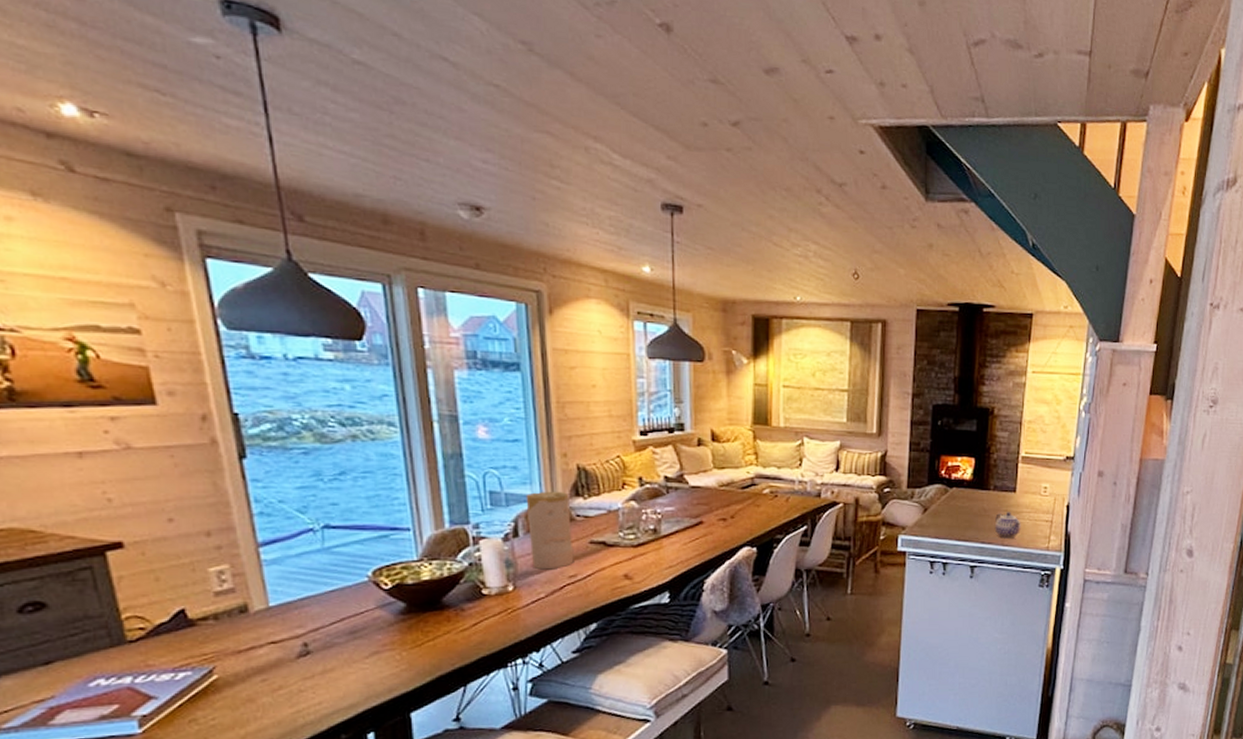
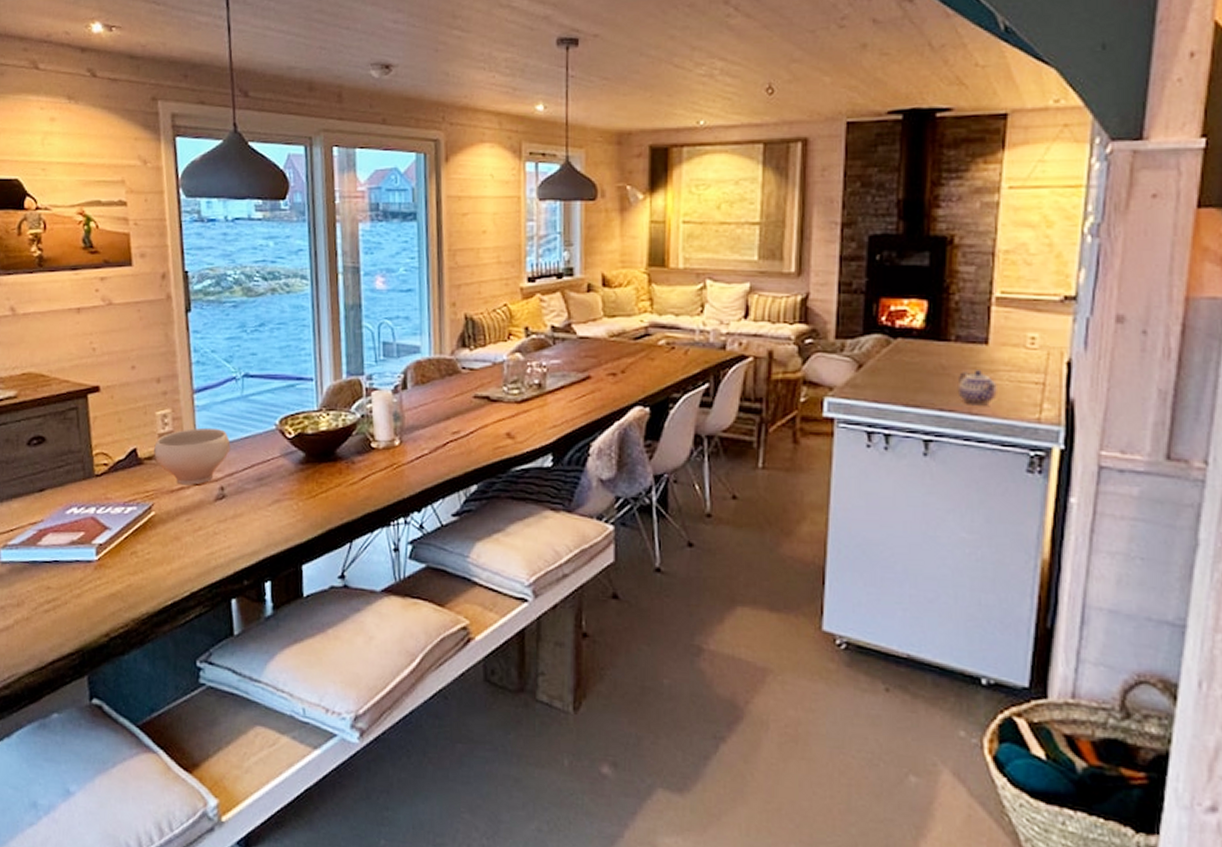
bowl: none [210,582,313,644] -> present [154,427,231,485]
candle: present [526,491,574,570] -> none [415,342,458,425]

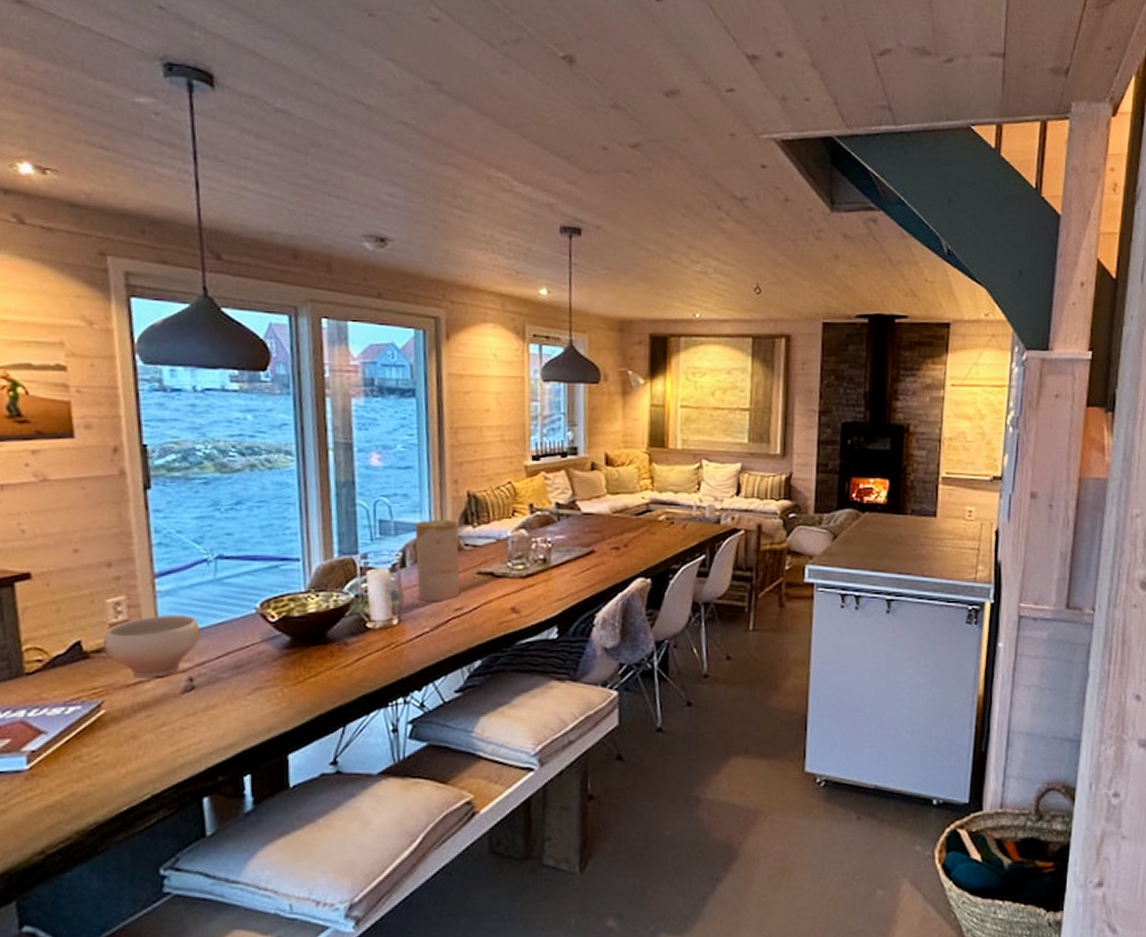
candle: none [415,342,458,425] -> present [415,519,461,602]
teapot: present [957,370,997,406] -> none [913,539,944,569]

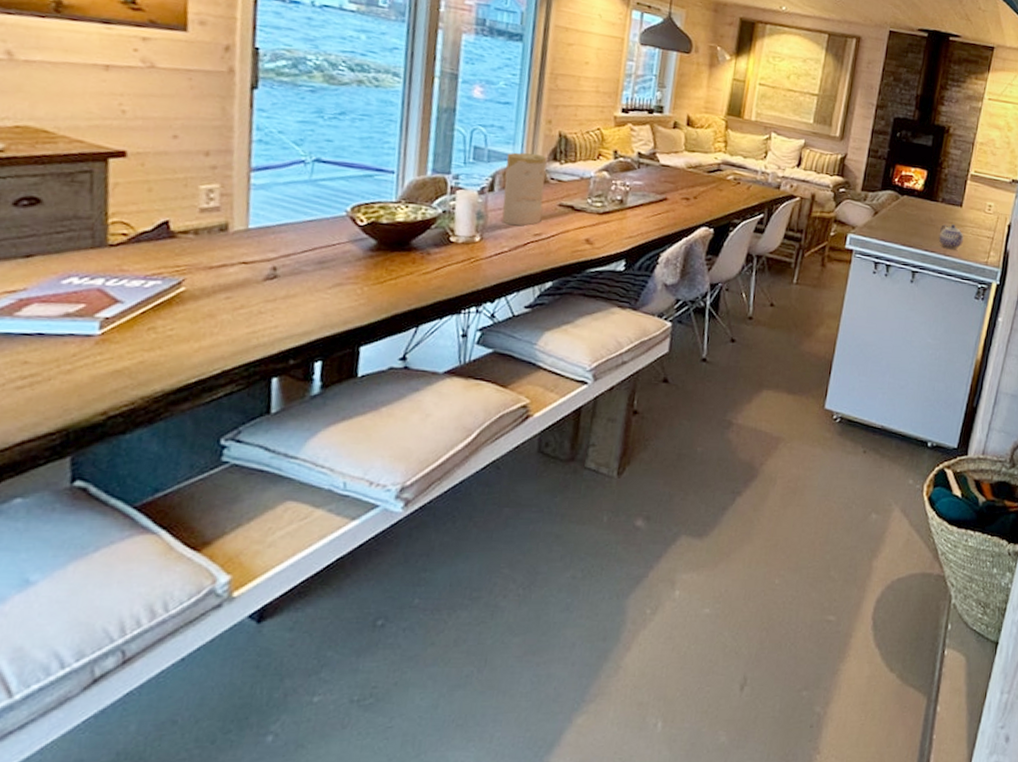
bowl: present [104,614,201,678] -> none [191,206,291,263]
teapot: none [913,539,944,569] -> present [938,224,964,250]

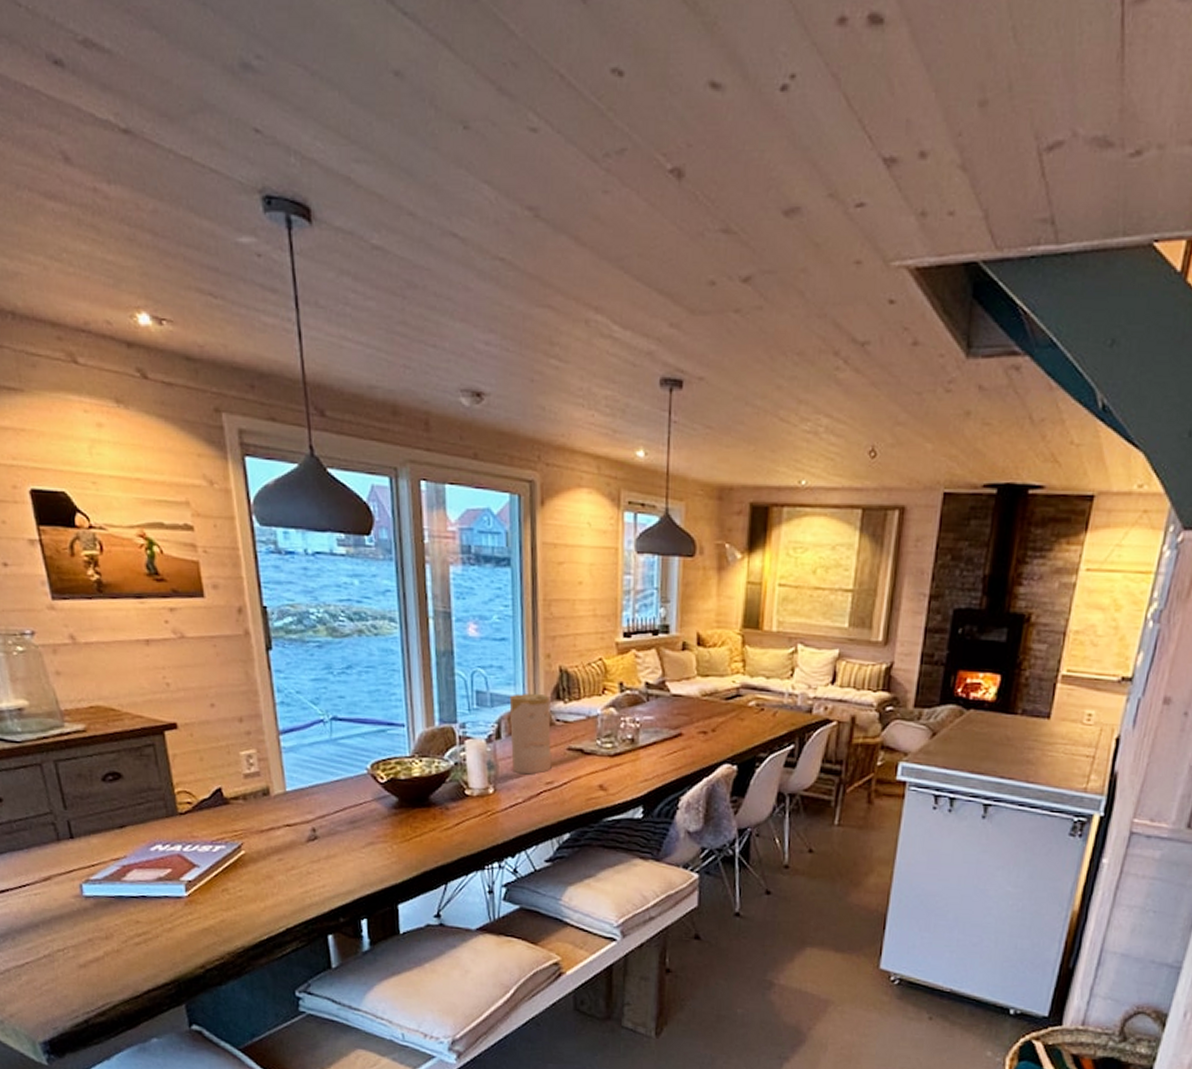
teapot: present [938,224,964,250] -> none [1018,742,1053,775]

